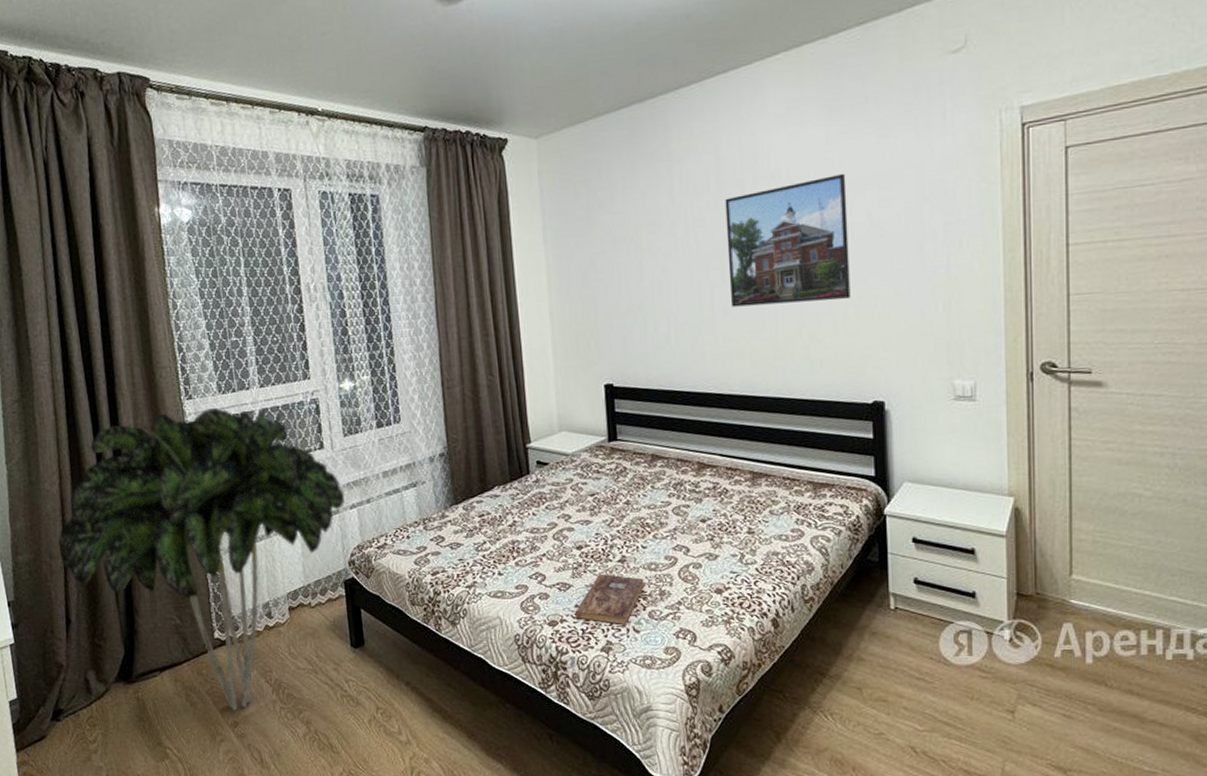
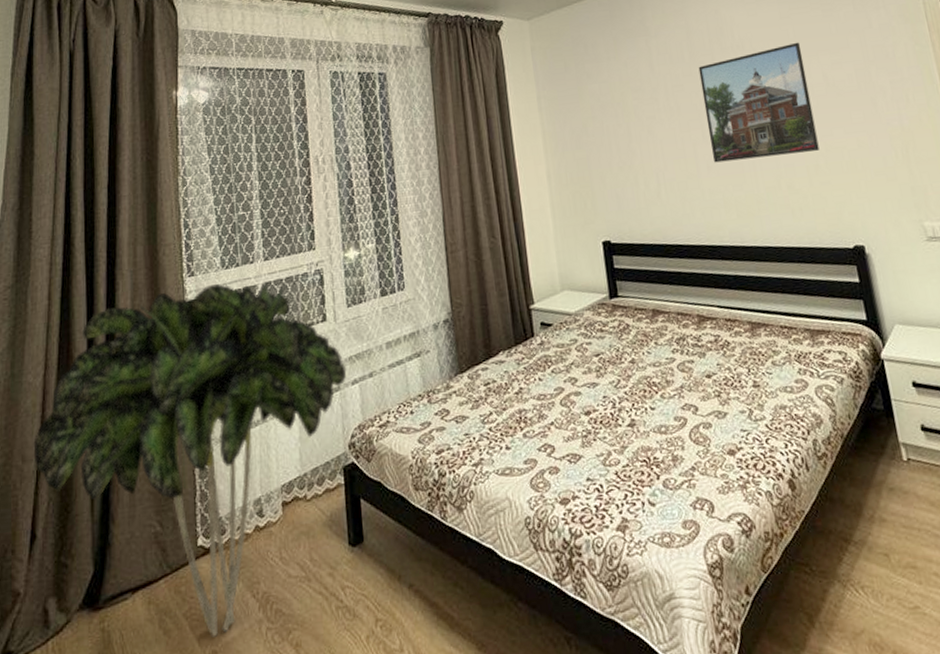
bible: present [575,573,644,626] -> none [587,440,656,499]

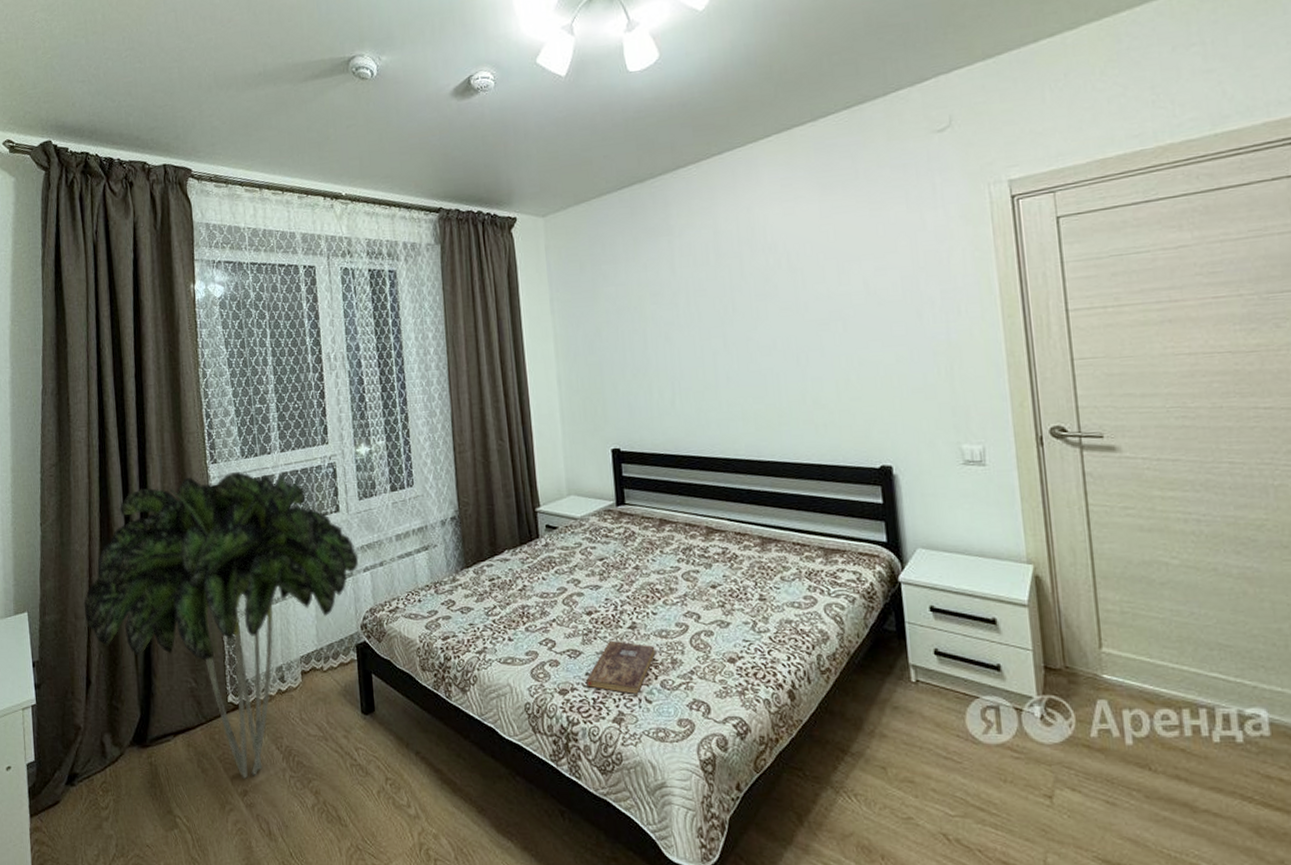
bible: none [587,440,656,499] -> present [586,640,656,695]
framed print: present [698,42,820,163] -> none [724,245,852,373]

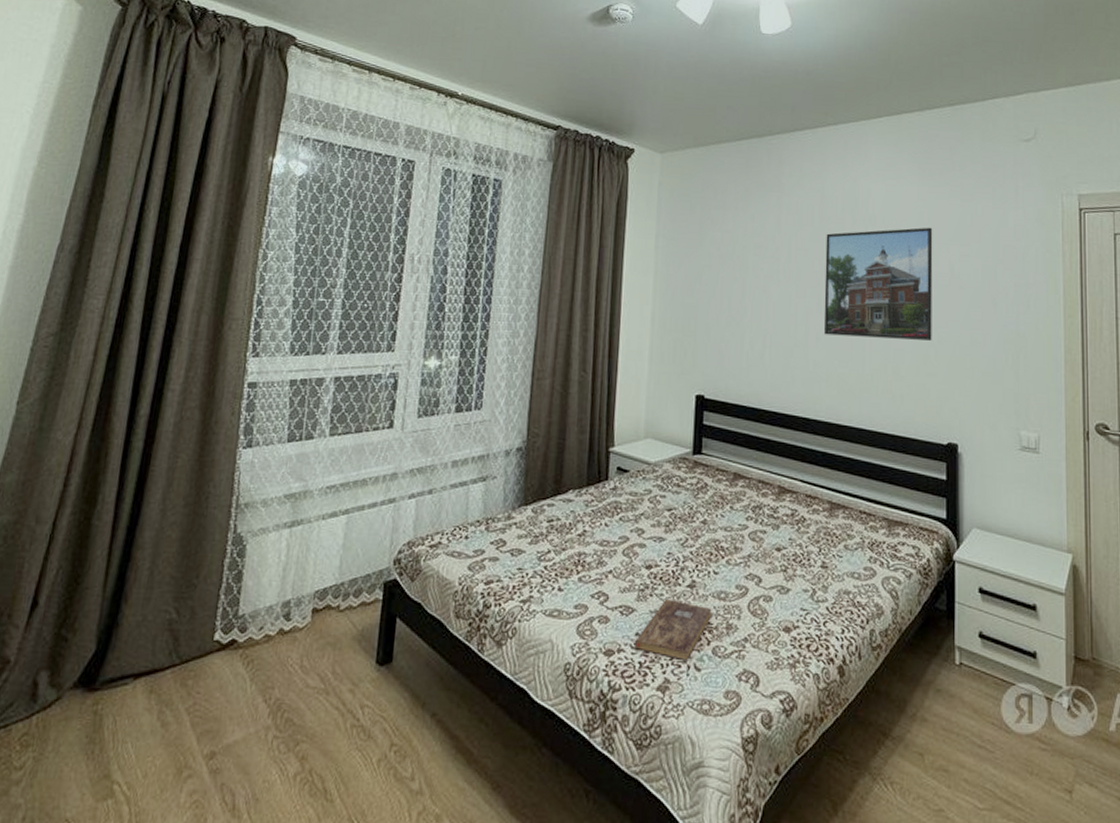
indoor plant: present [83,471,359,779] -> none [50,368,406,737]
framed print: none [724,245,852,373] -> present [824,227,933,341]

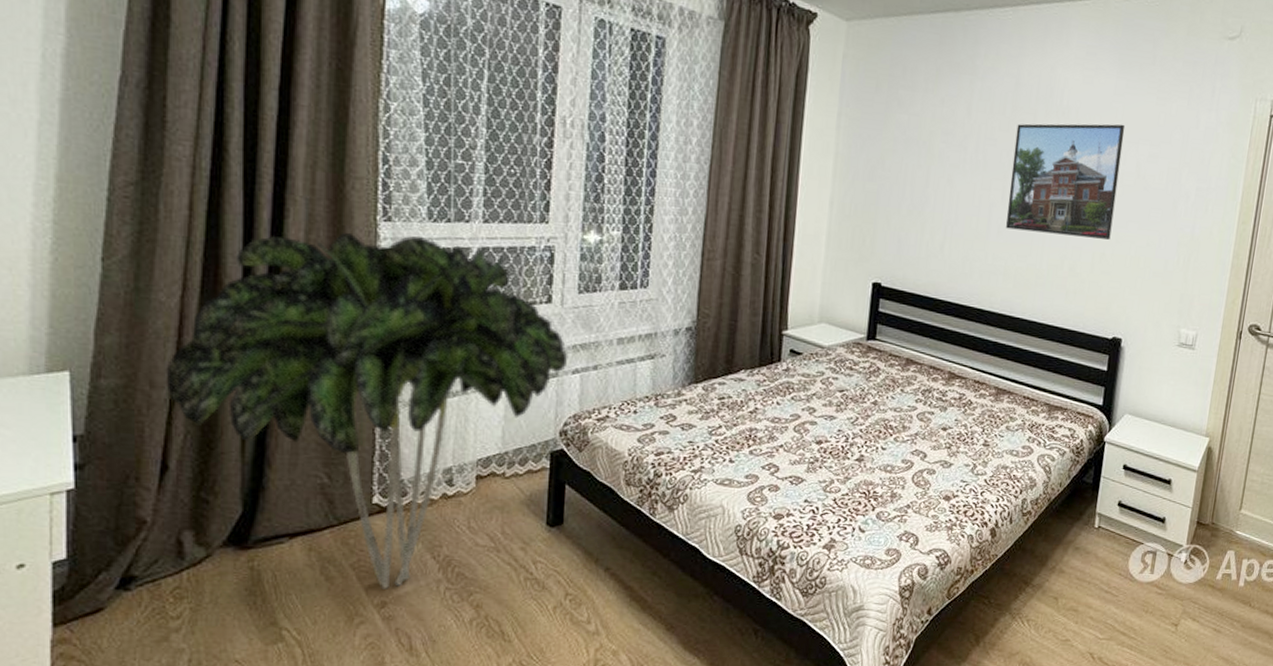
indoor plant: none [50,368,406,737] -> present [166,232,568,589]
bible: present [635,598,712,661] -> none [803,470,878,524]

